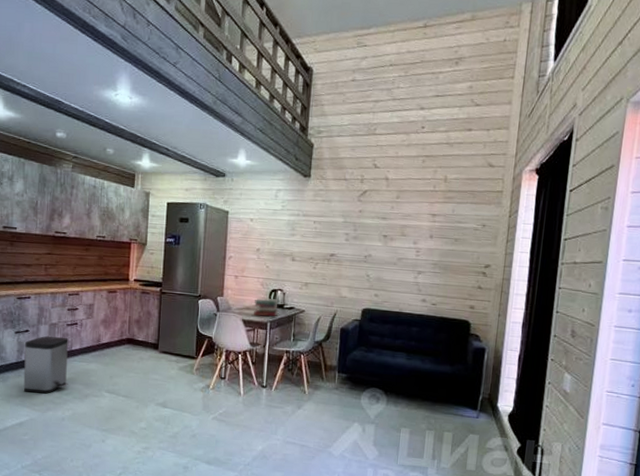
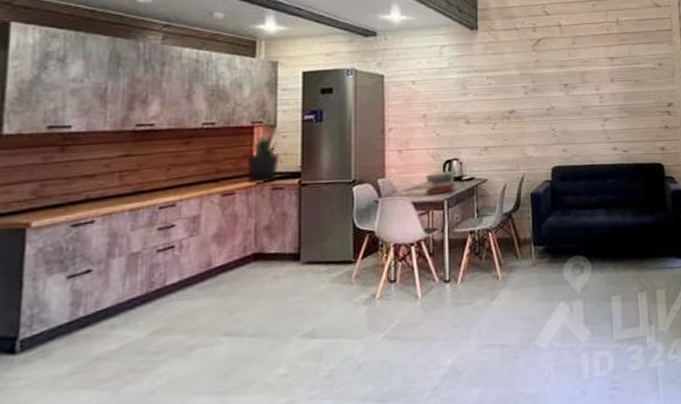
pedal bin: present [23,336,68,394] -> none [81,270,161,365]
planter: none [125,249,148,288] -> present [247,134,280,184]

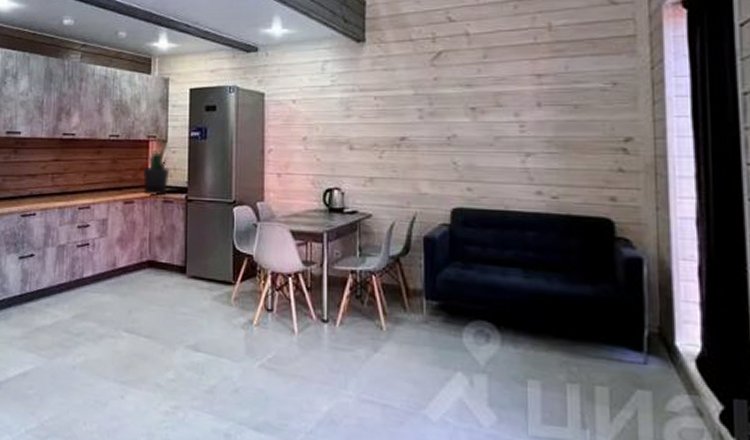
books: present [426,171,457,195] -> none [305,201,338,225]

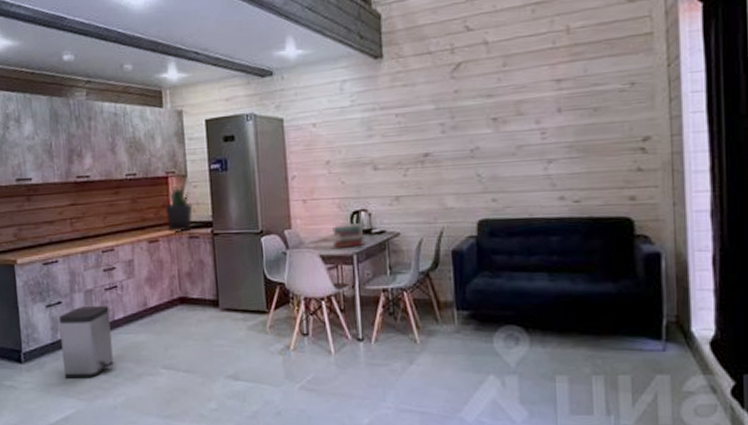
pedal bin: none [28,261,80,335] -> present [59,306,116,378]
books: none [305,201,338,225] -> present [333,223,366,248]

